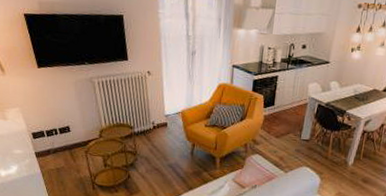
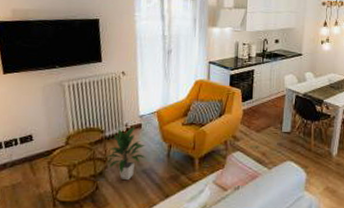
indoor plant: none [137,125,172,172] -> present [107,127,147,180]

